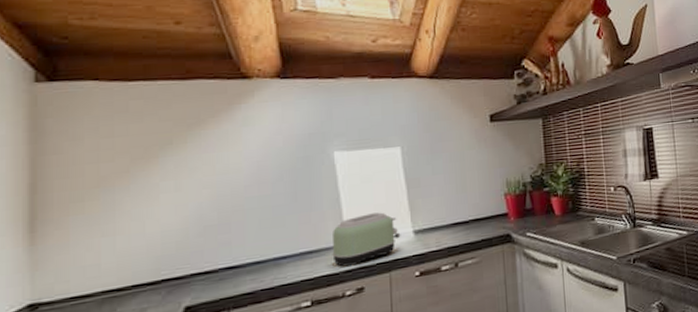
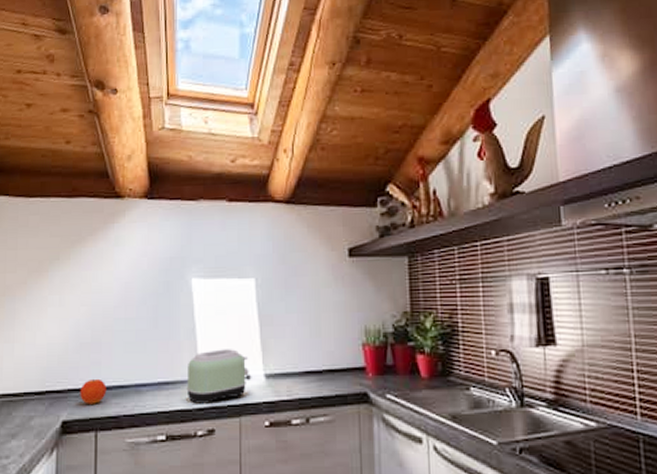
fruit: none [206,258,240,286] -> present [80,378,107,404]

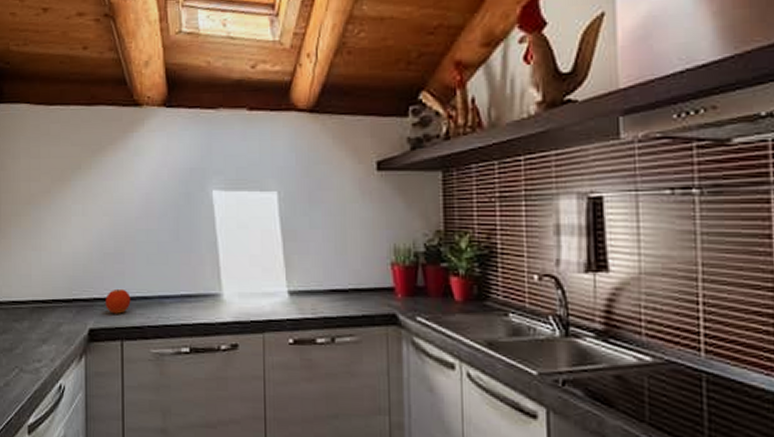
toaster: present [186,349,252,404] -> none [209,264,275,318]

